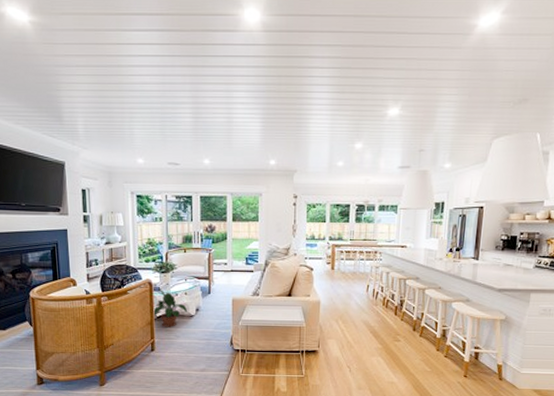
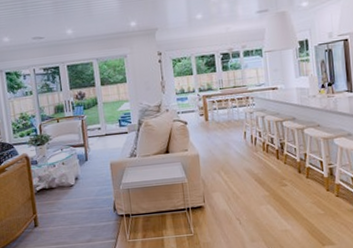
potted plant: present [152,288,188,327] -> none [31,161,67,201]

